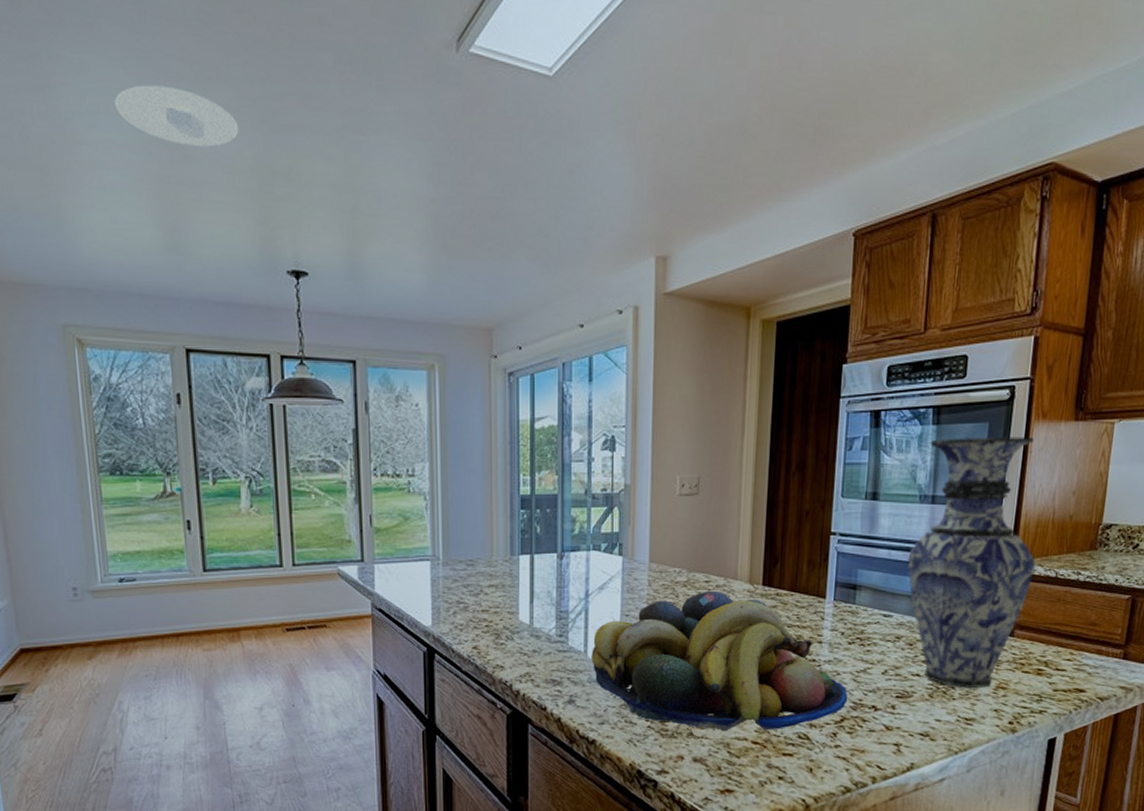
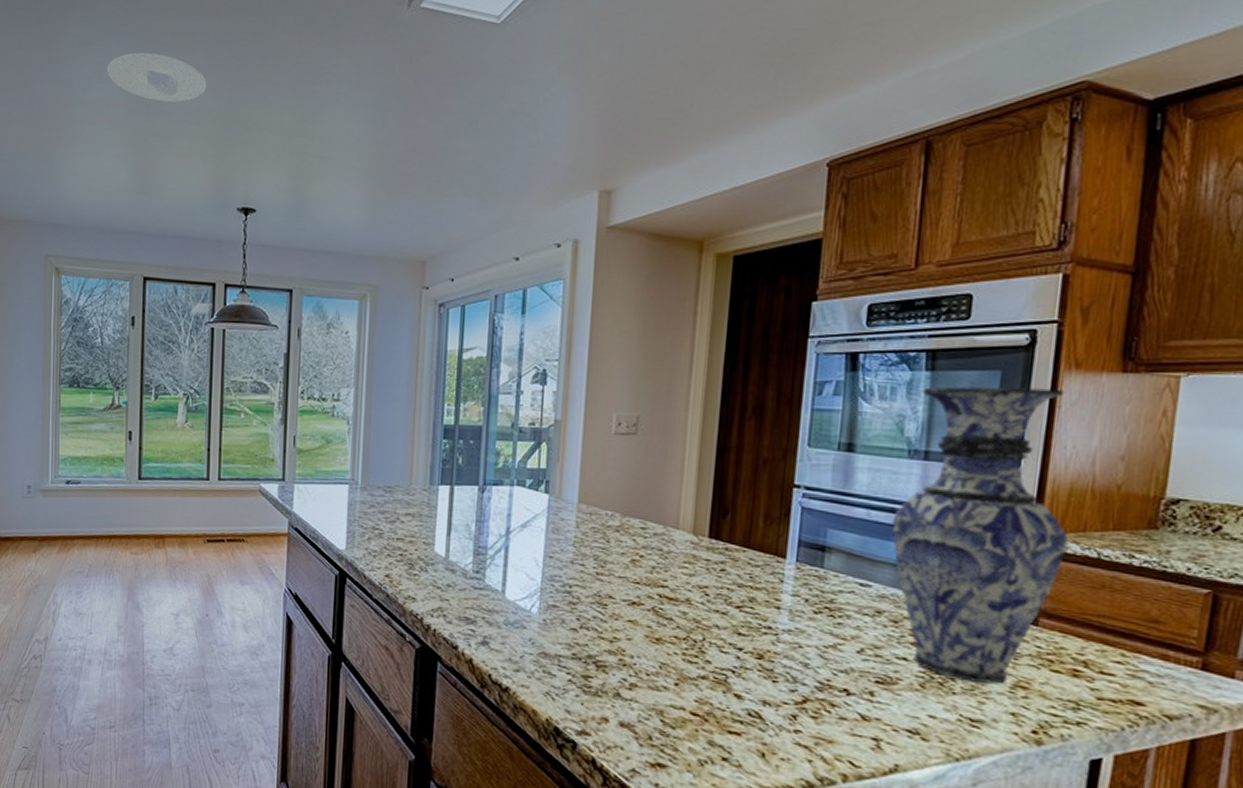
fruit bowl: present [591,590,848,732] -> none [509,538,812,703]

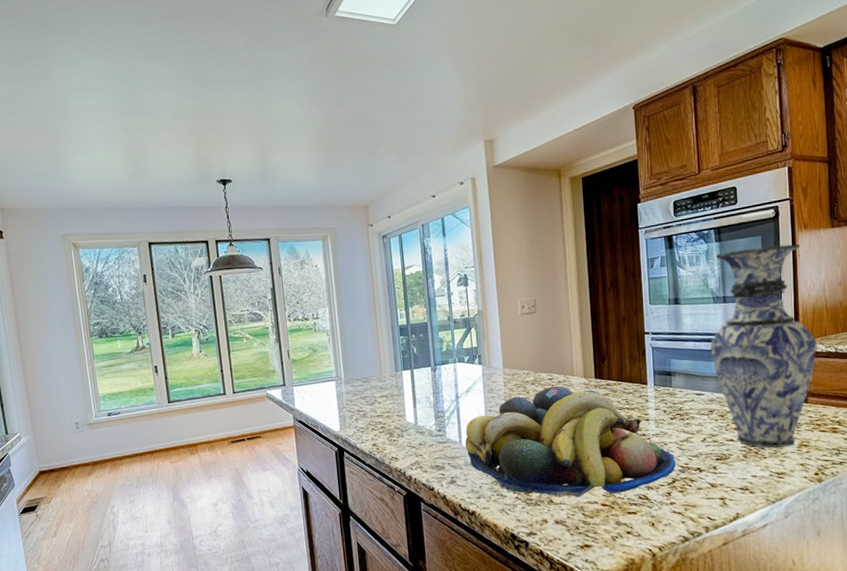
recessed light: present [107,52,207,103] -> none [93,65,178,103]
fruit bowl: none [509,538,812,703] -> present [465,385,676,498]

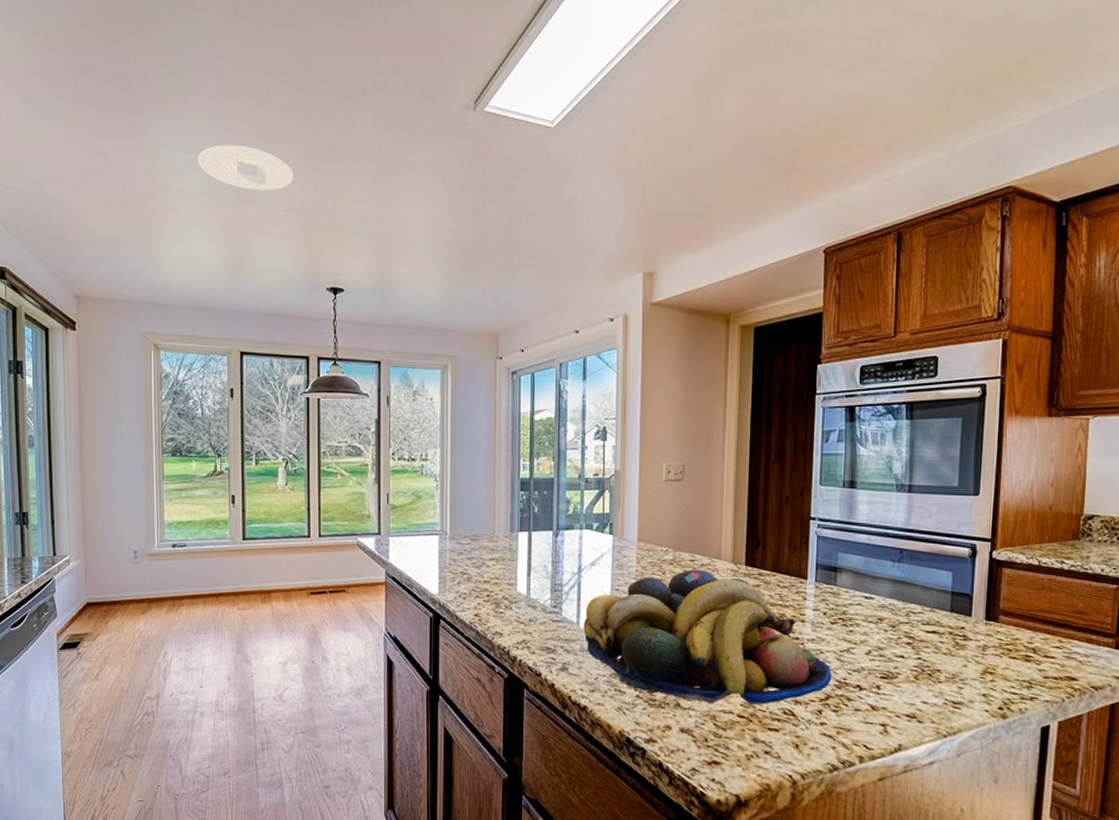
recessed light: none [93,65,178,103] -> present [198,144,294,191]
vase: present [710,243,818,449] -> none [887,430,1017,672]

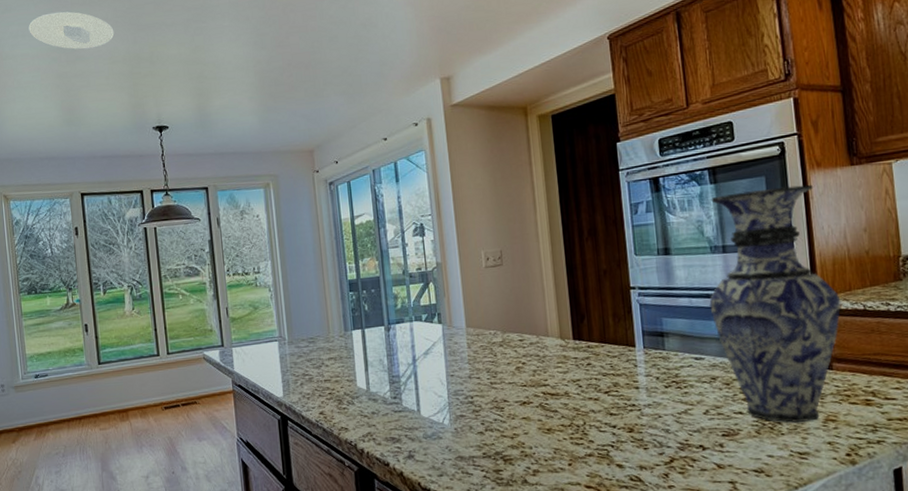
fruit bowl: present [583,569,832,705] -> none [424,347,674,478]
vase: none [887,430,1017,672] -> present [709,184,841,424]

